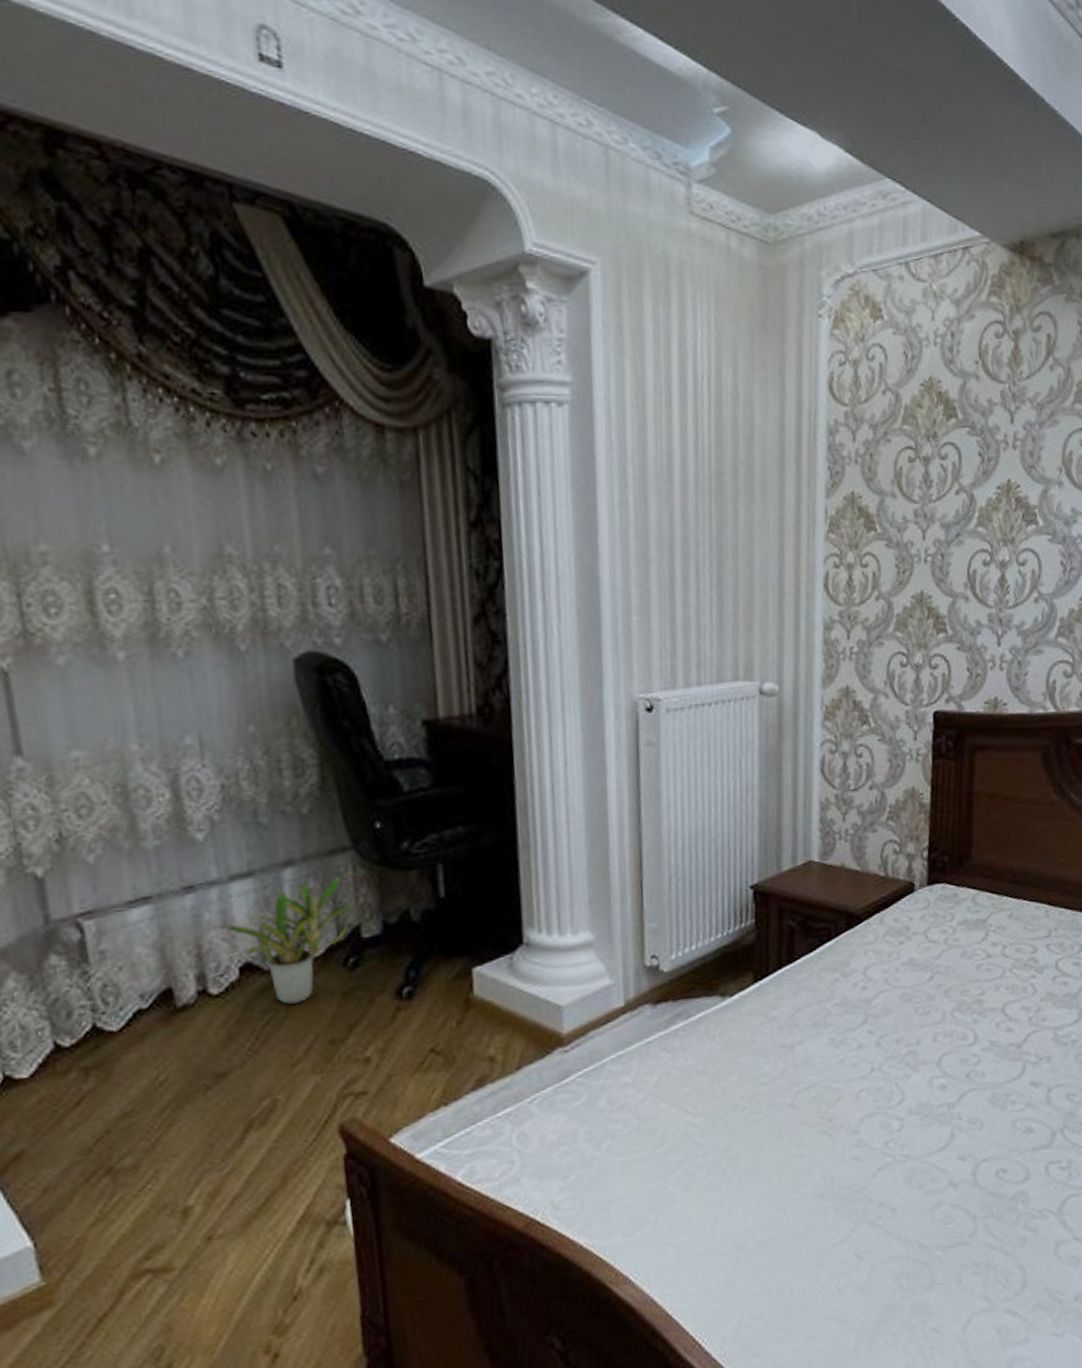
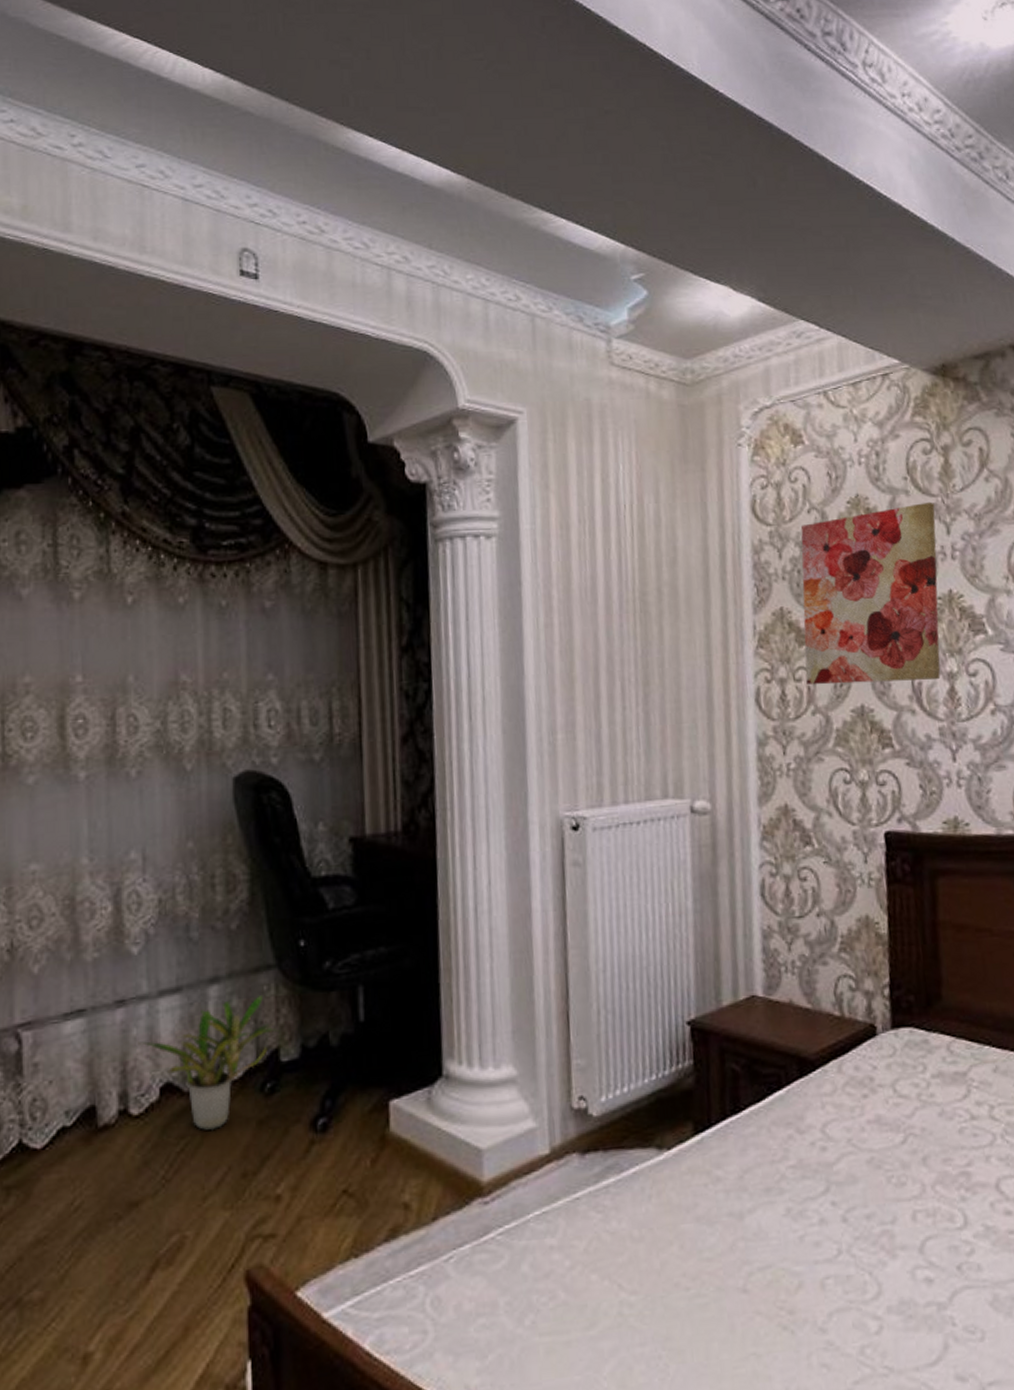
wall art: none [871,388,1002,571] -> present [800,501,941,685]

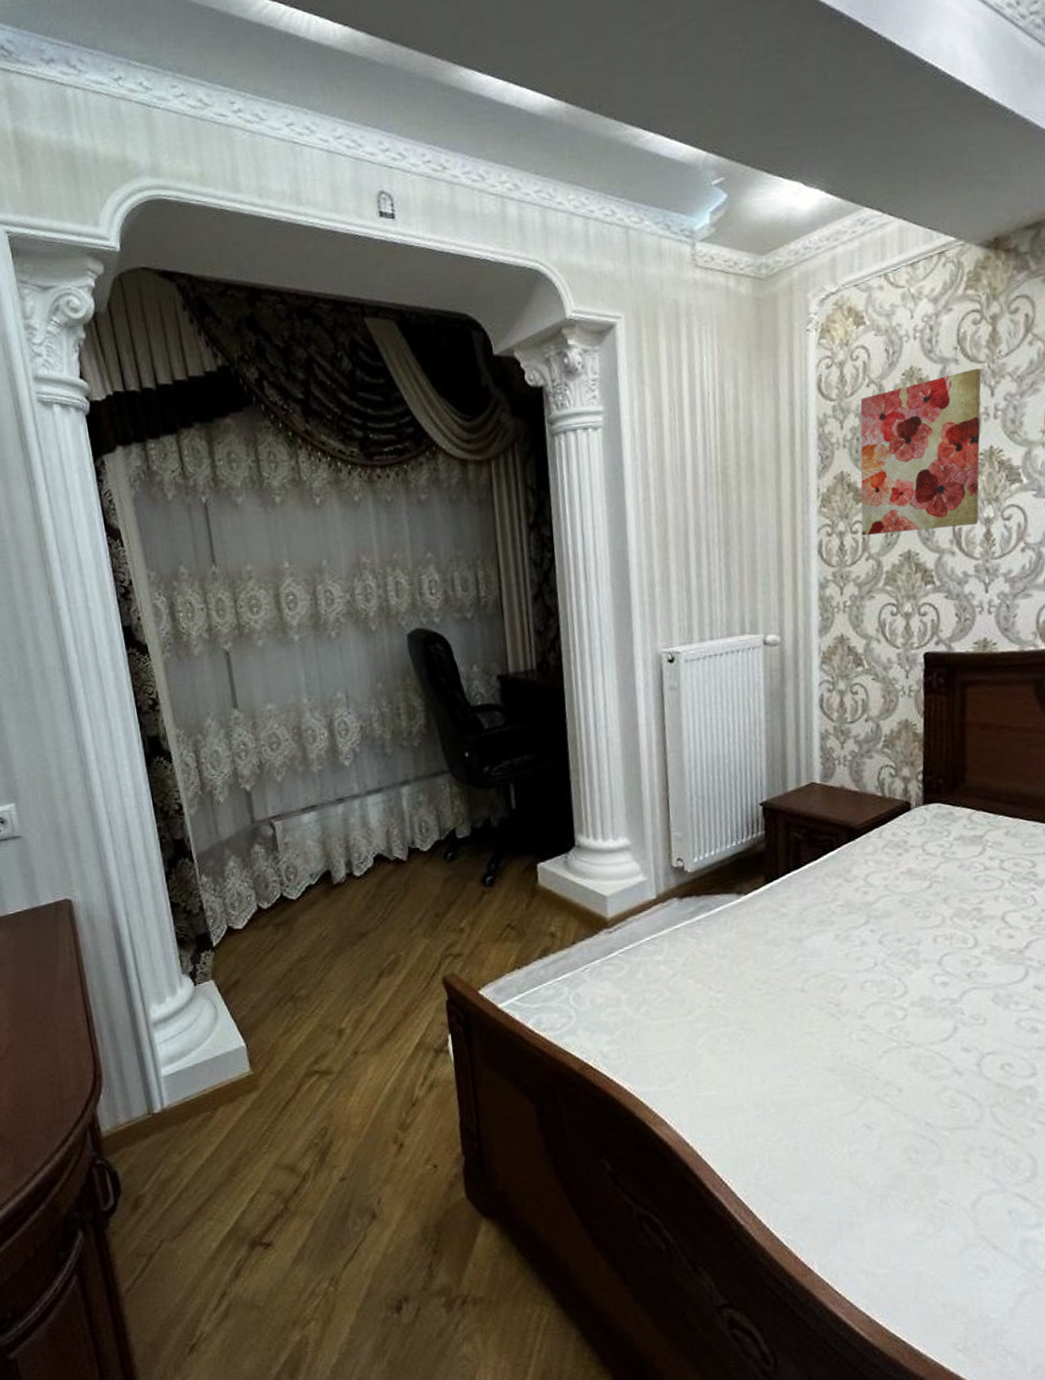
potted plant: present [138,996,280,1131] -> none [355,793,455,886]

